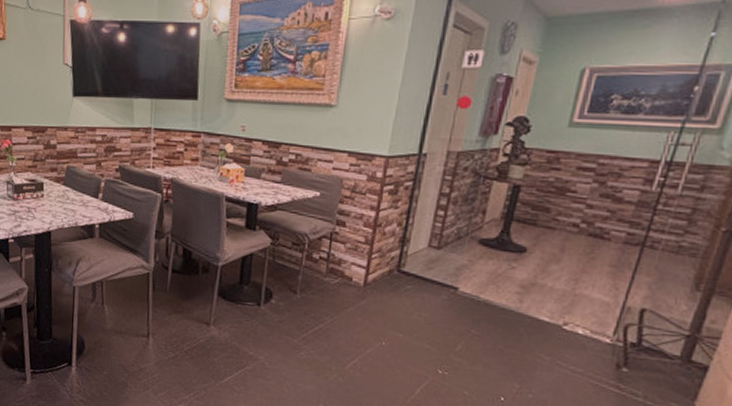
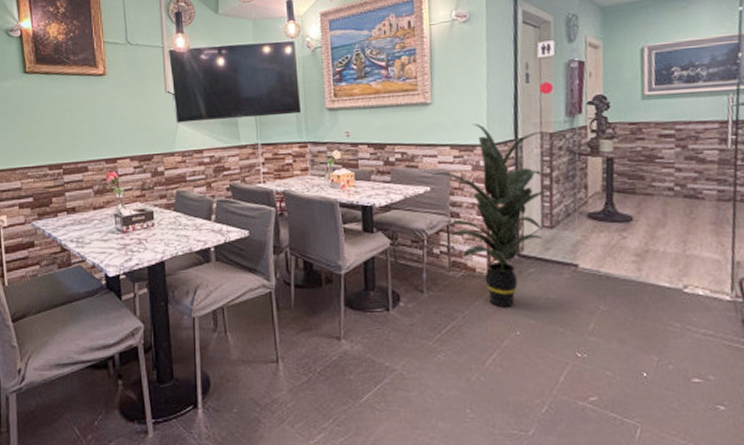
indoor plant: none [323,131,462,319] -> present [431,123,555,309]

